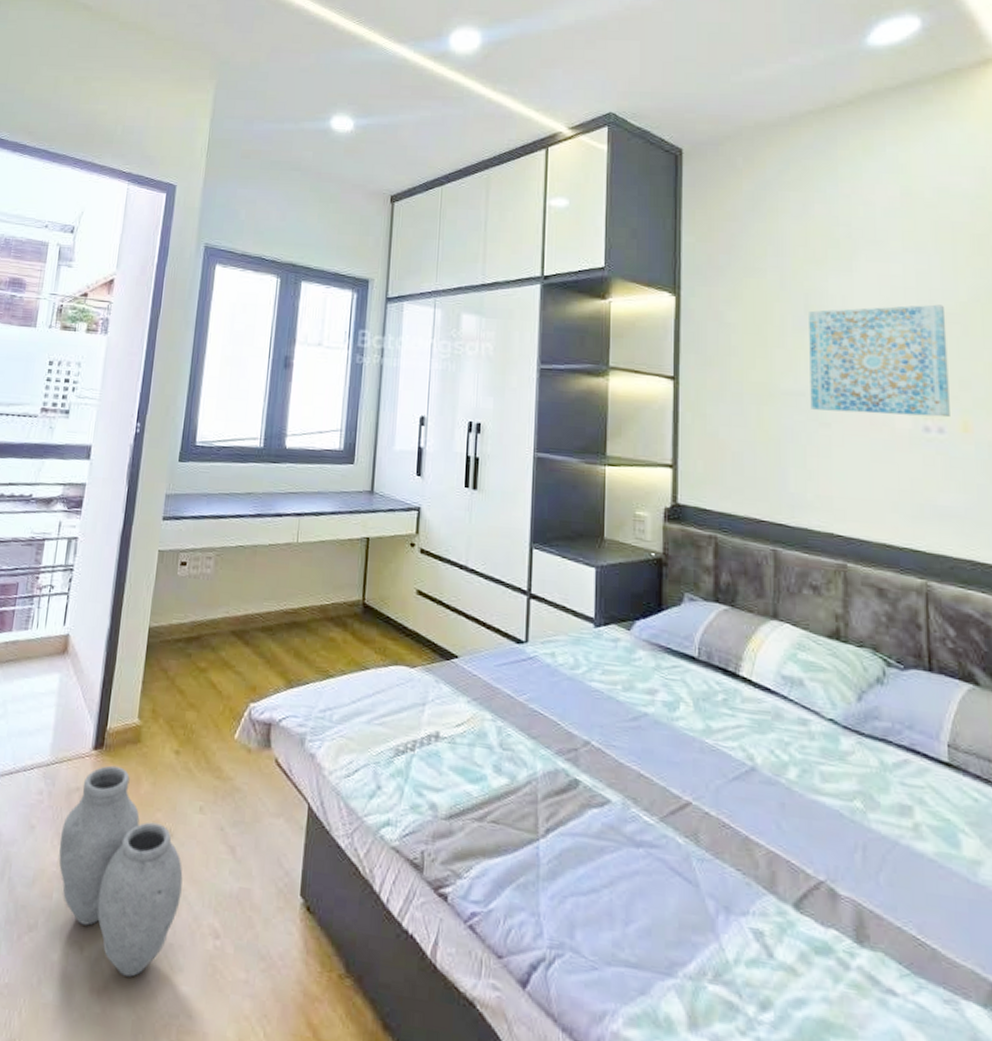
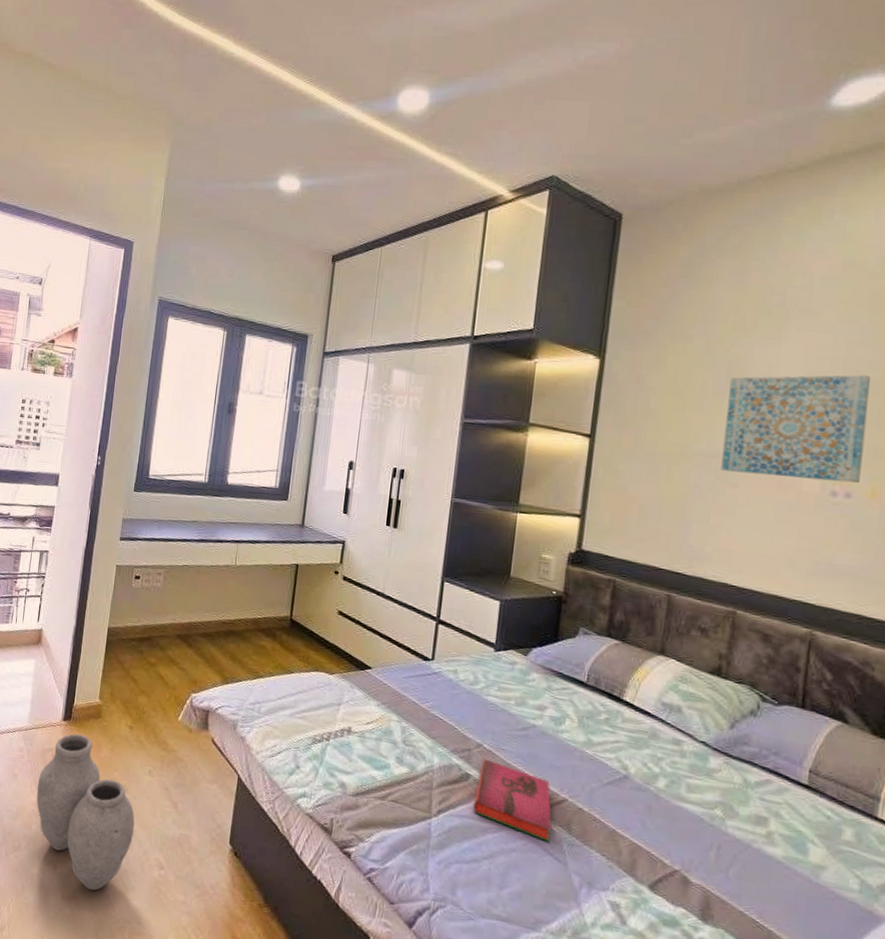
hardback book: none [587,759,677,859] -> present [473,759,552,842]

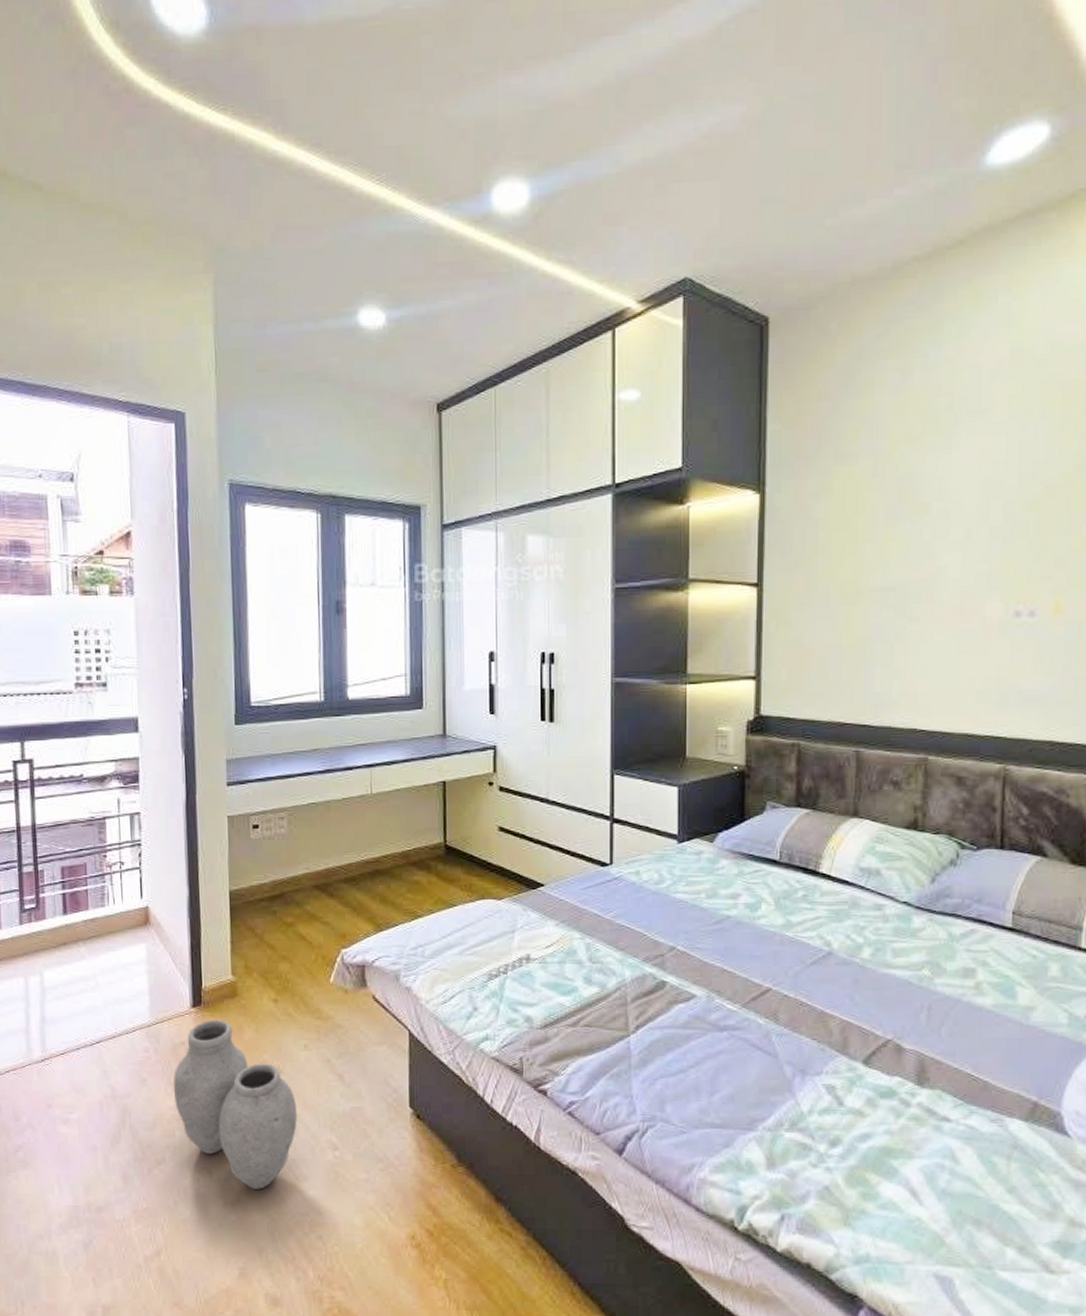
hardback book: present [473,759,552,842] -> none [674,962,758,1036]
wall art: present [720,375,871,484] -> none [900,477,1048,604]

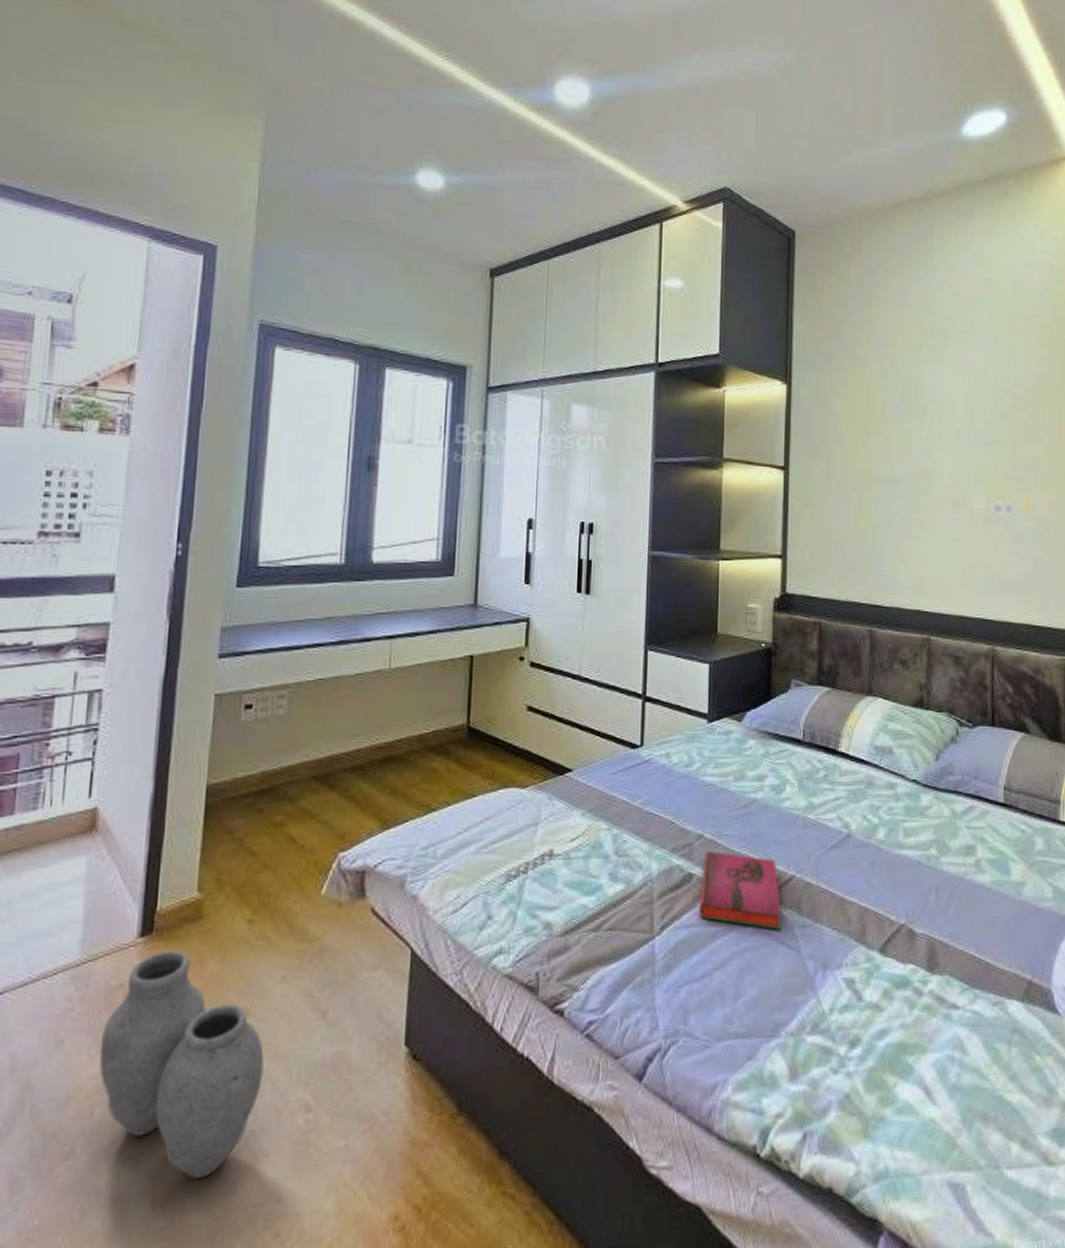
hardback book: none [674,962,758,1036] -> present [700,851,782,930]

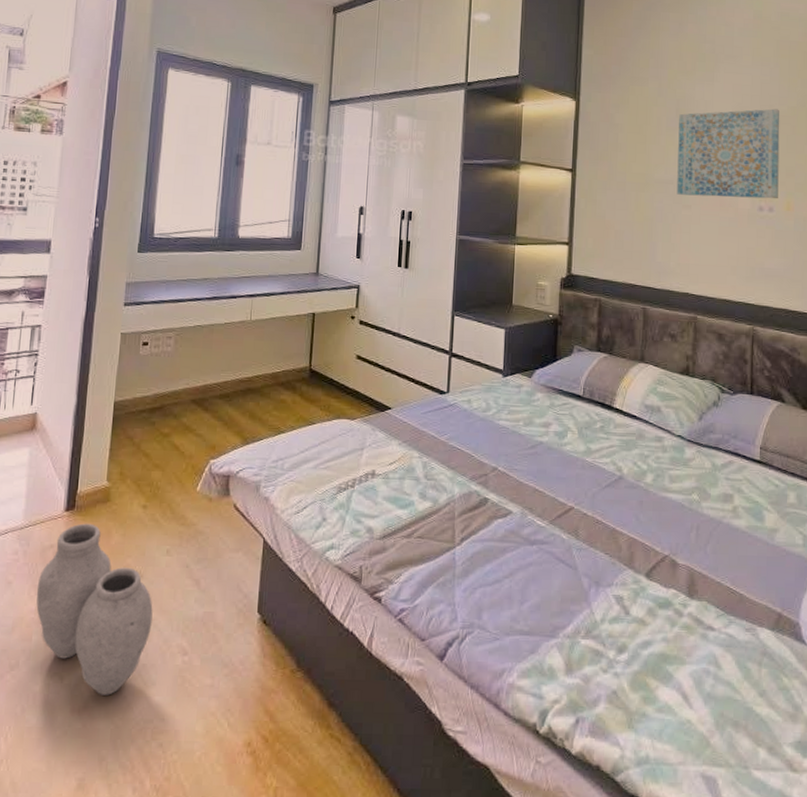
hardback book: present [700,851,782,930] -> none [493,481,562,550]
wall art: none [904,392,1016,497] -> present [676,108,780,199]

